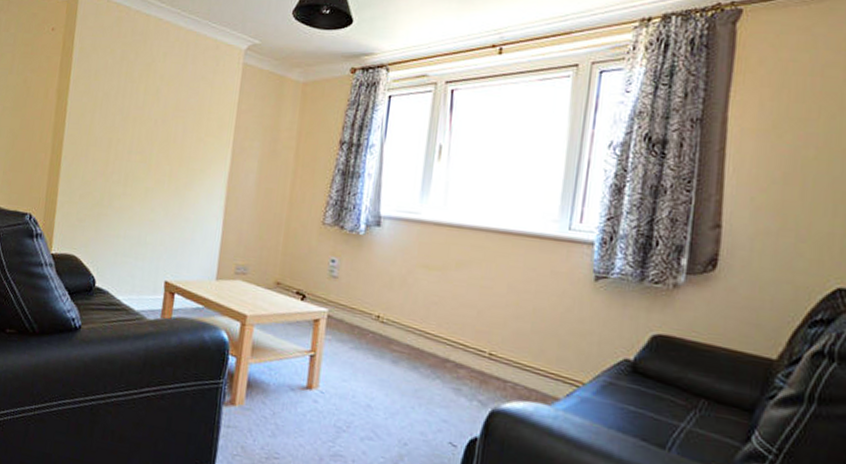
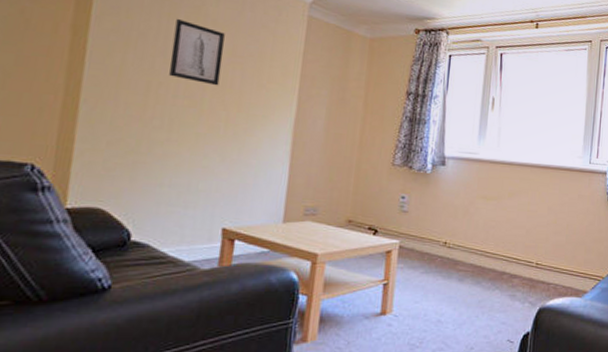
wall art: none [125,76,170,141] -> present [169,18,225,86]

